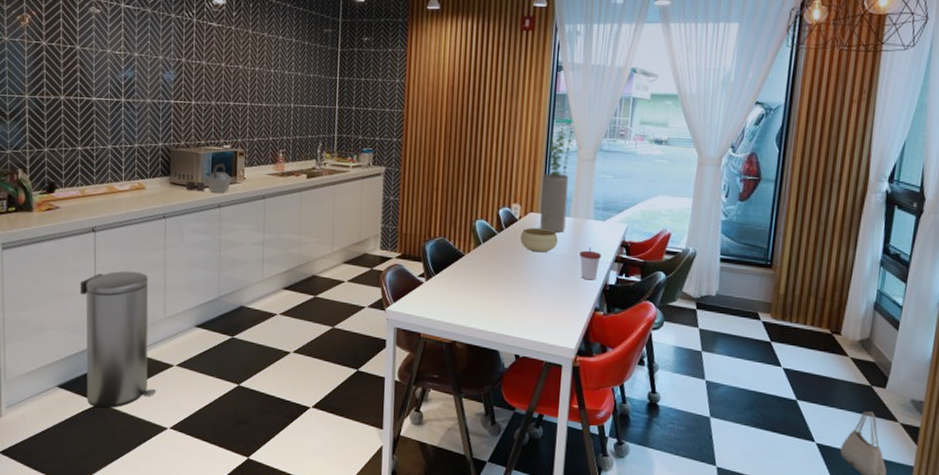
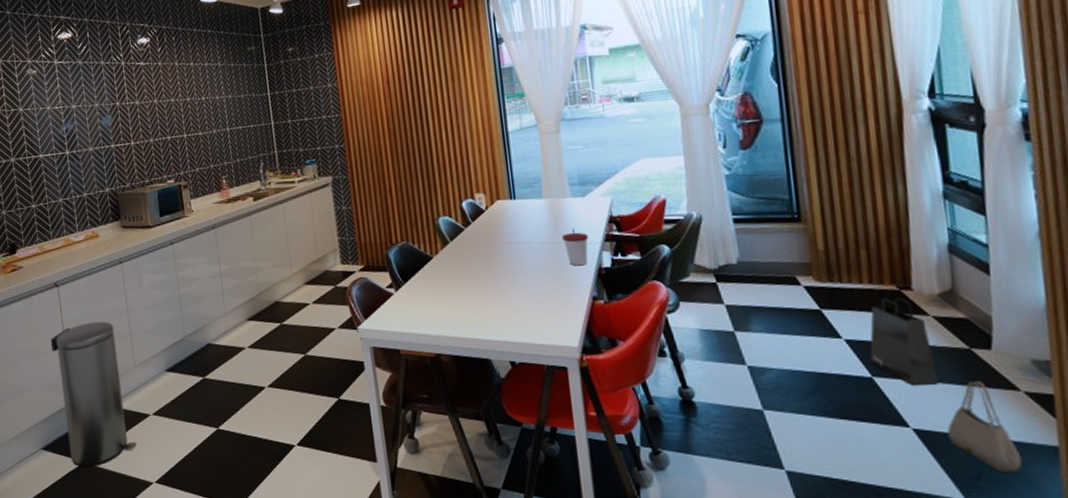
kettle: present [186,163,232,193] -> none [136,199,180,232]
bowl: present [520,227,558,253] -> none [491,215,535,243]
vase: present [540,127,574,233] -> none [502,100,540,218]
shopping bag: none [798,338,845,411] -> present [869,296,940,385]

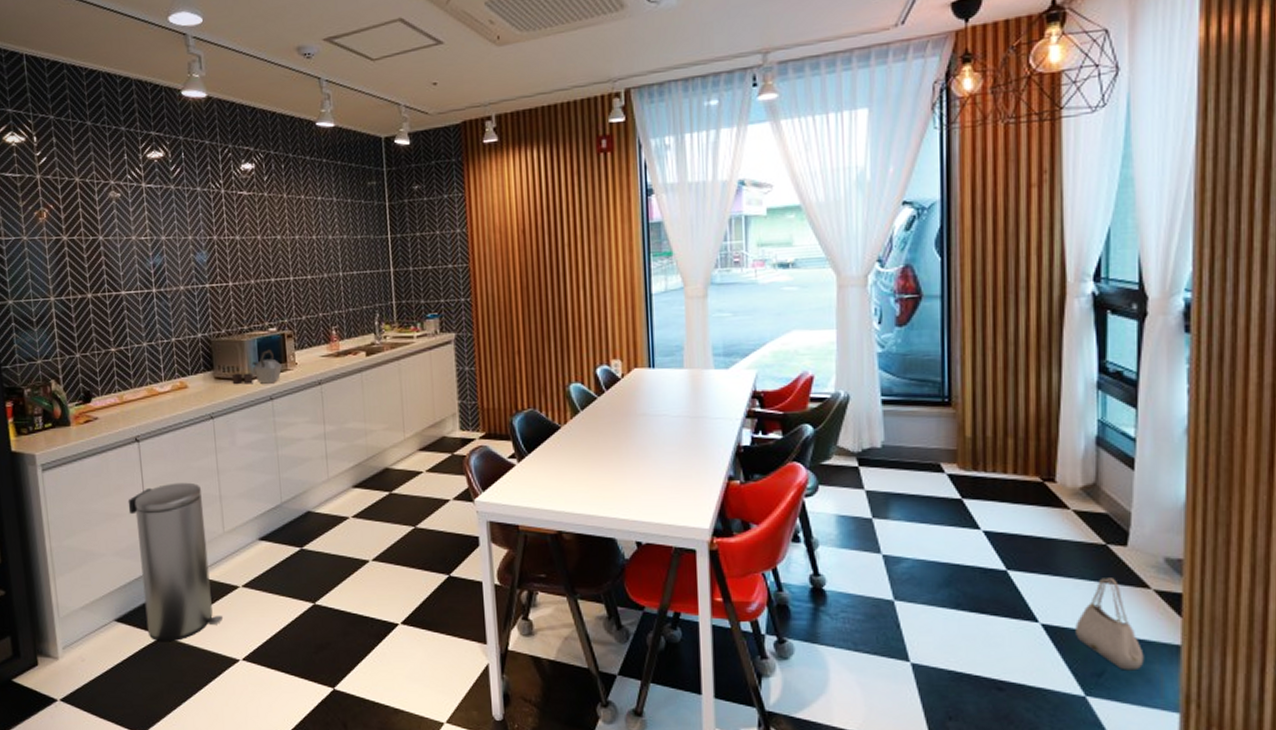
kettle: none [136,199,180,232] -> present [231,349,282,385]
cup: present [562,228,588,266] -> none [701,402,728,443]
shopping bag: present [869,296,940,385] -> none [1007,488,1073,580]

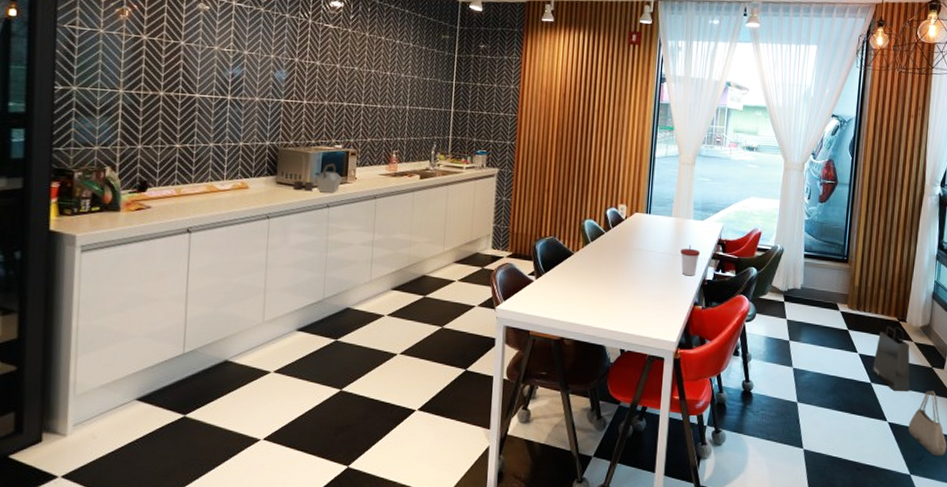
pedal bin: present [128,482,224,642] -> none [169,273,251,422]
cup: none [701,402,728,443] -> present [680,244,700,276]
shopping bag: none [1007,488,1073,580] -> present [872,326,910,391]

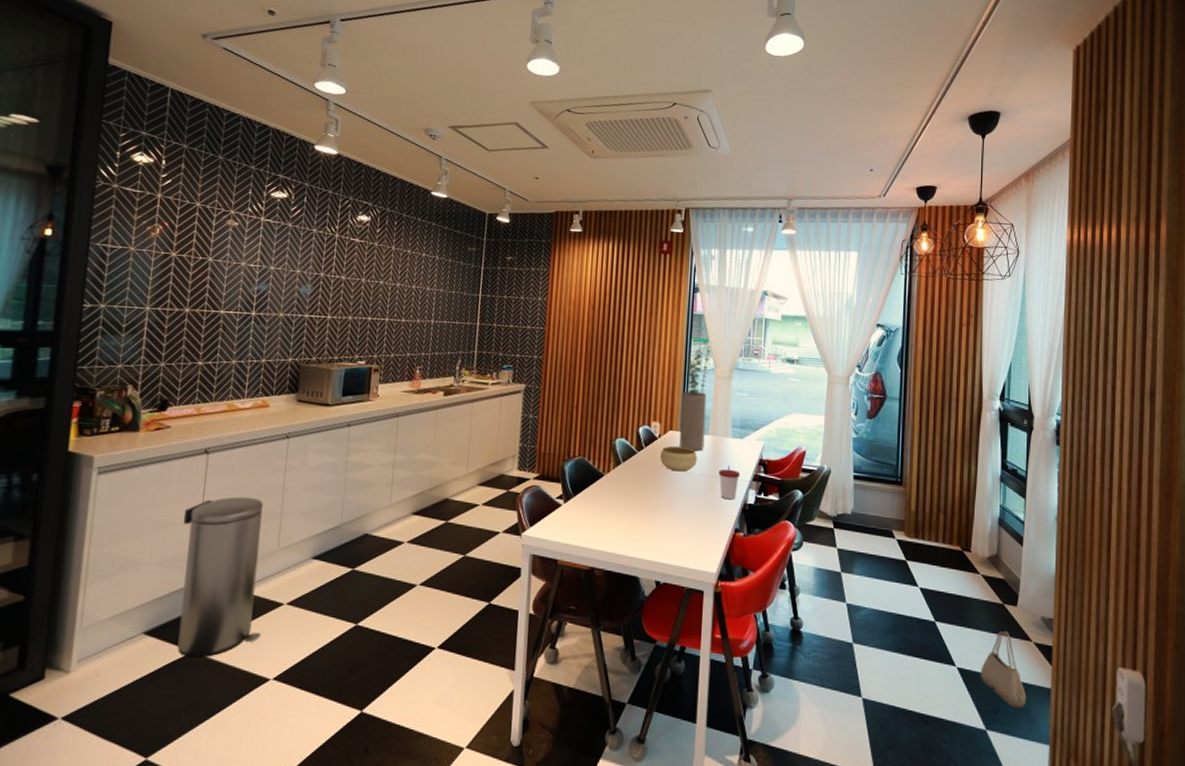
pedal bin: none [169,273,251,422] -> present [177,496,264,658]
kettle: present [292,163,342,193] -> none [313,380,364,411]
bowl: none [626,227,661,251] -> present [660,446,697,472]
vase: none [644,134,676,232] -> present [679,346,711,451]
shopping bag: present [872,326,910,391] -> none [936,556,980,632]

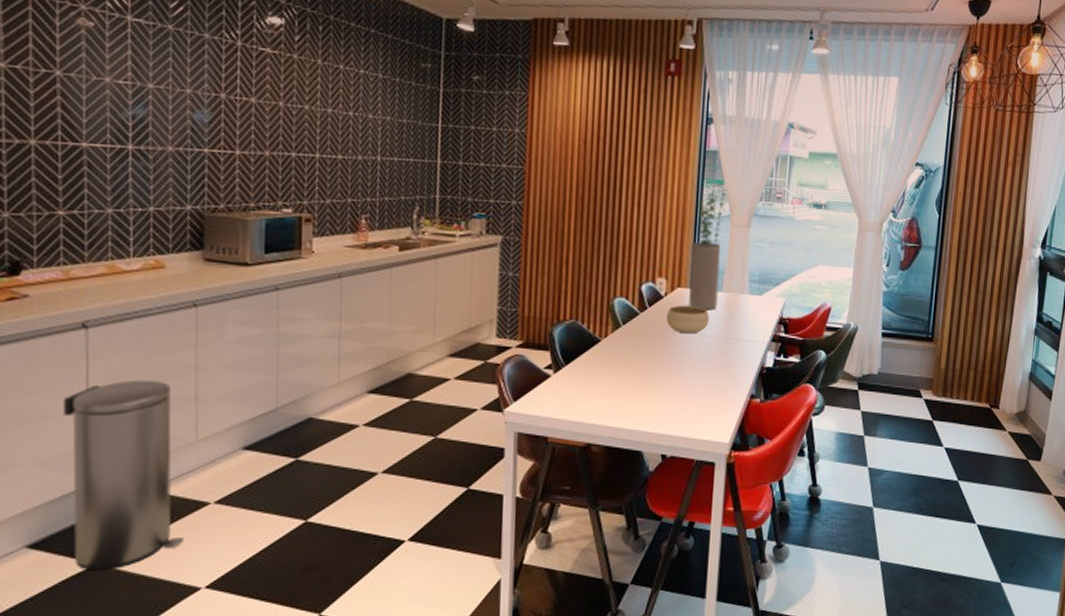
cup: present [719,465,740,500] -> none [733,325,757,364]
handbag: present [981,631,1027,709] -> none [999,486,1043,561]

